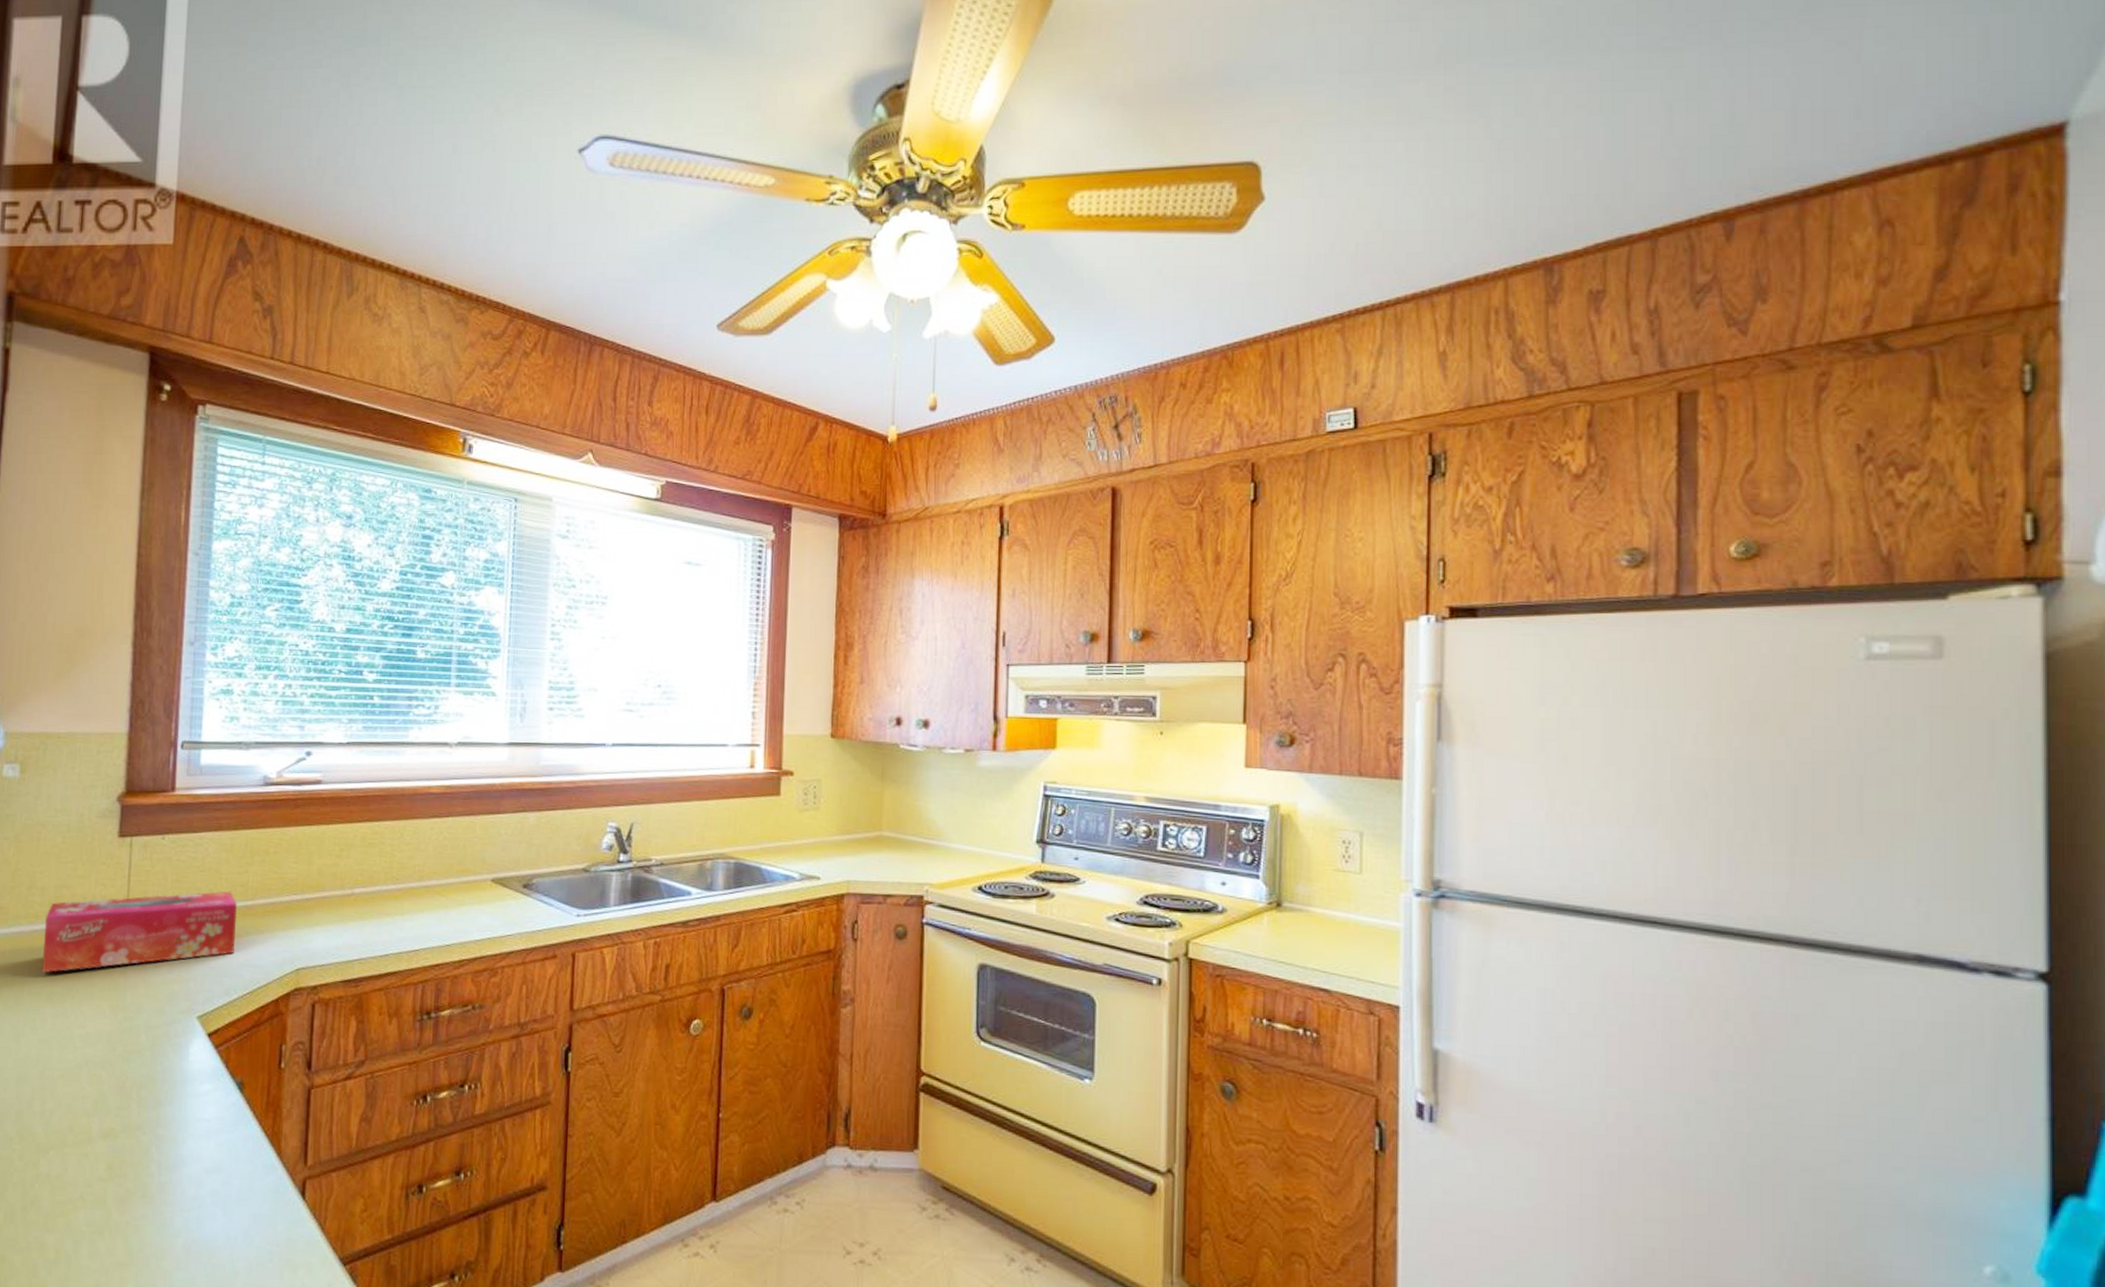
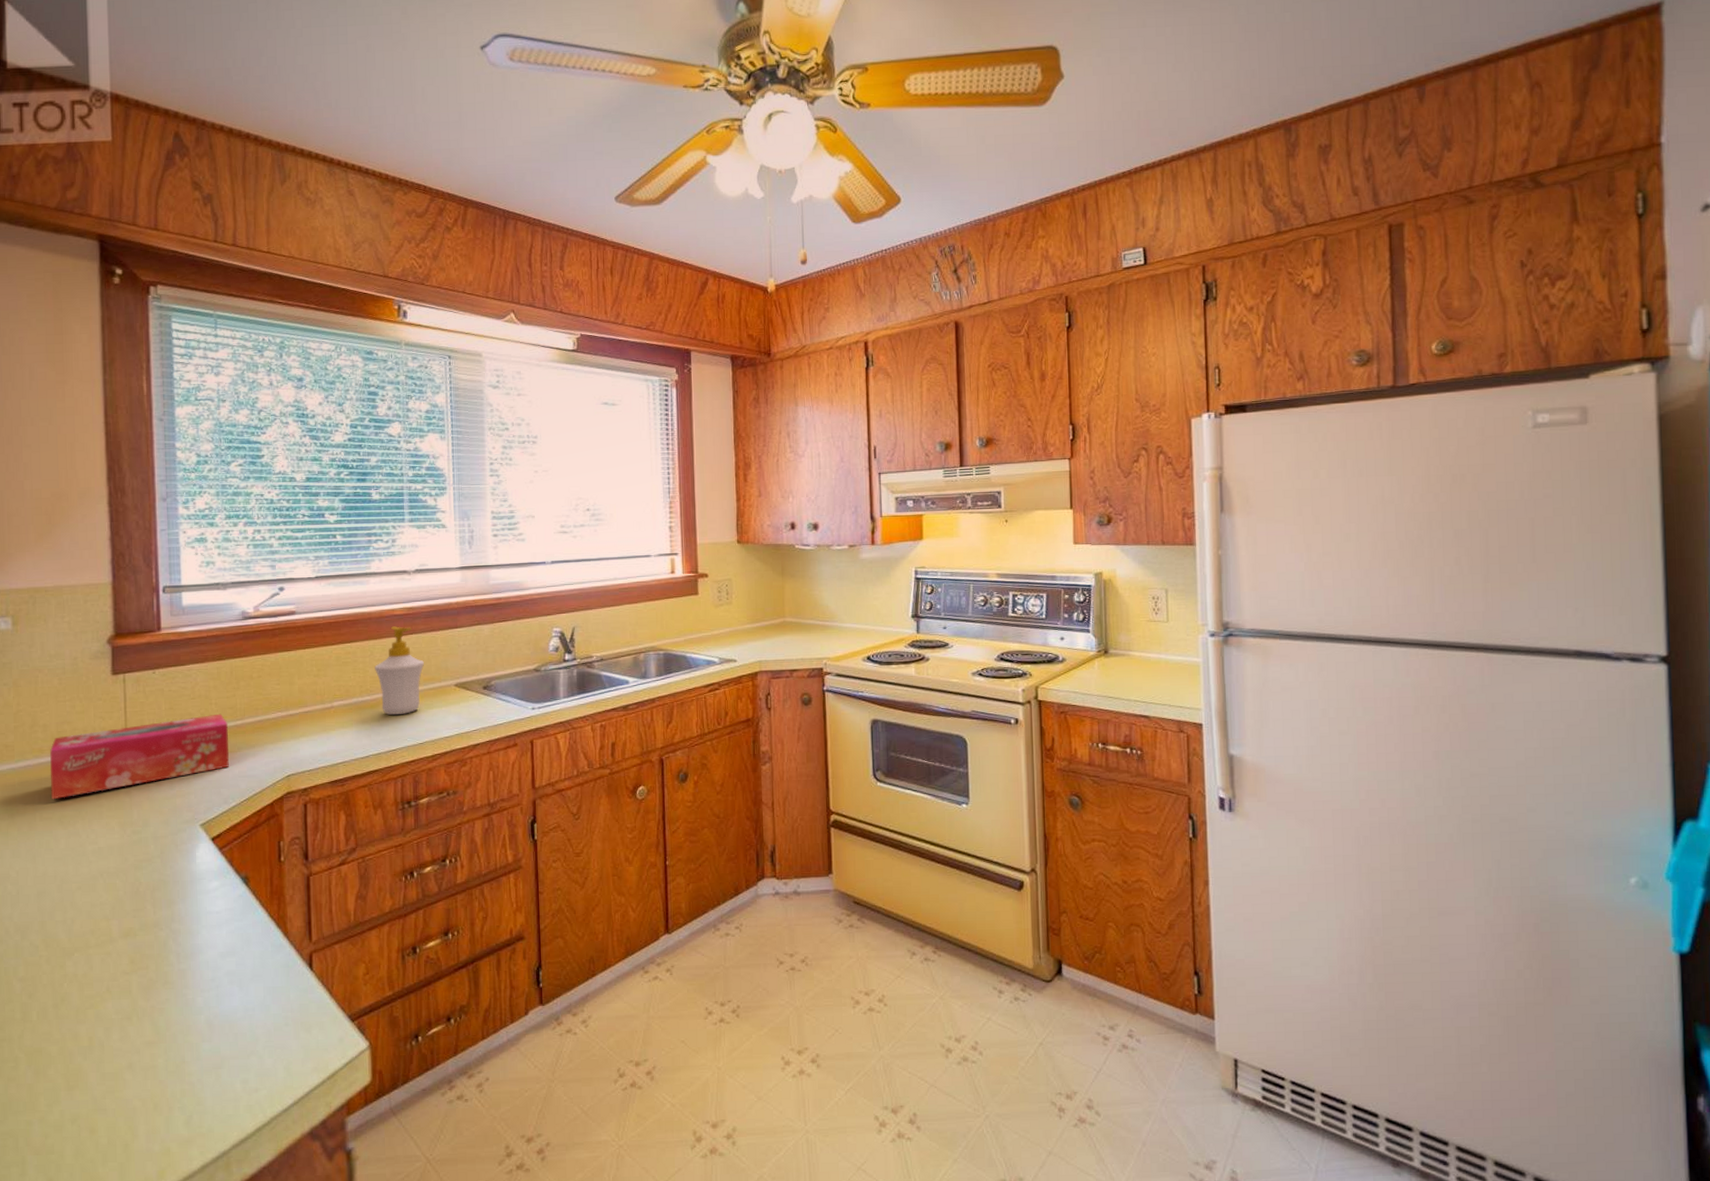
soap bottle: none [403,806,459,910] -> present [375,626,424,715]

